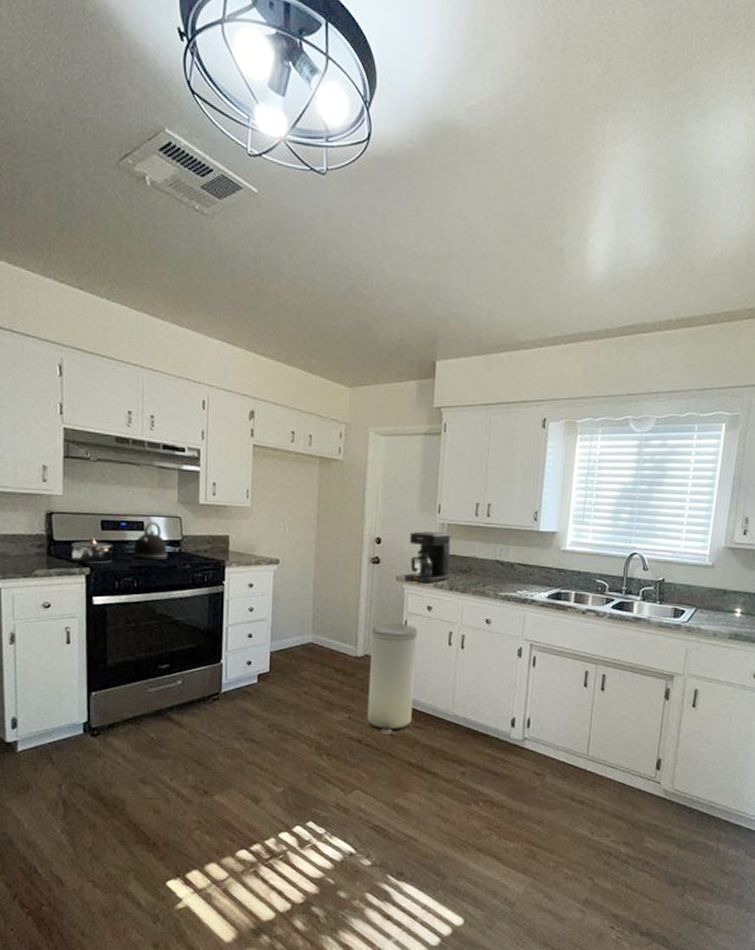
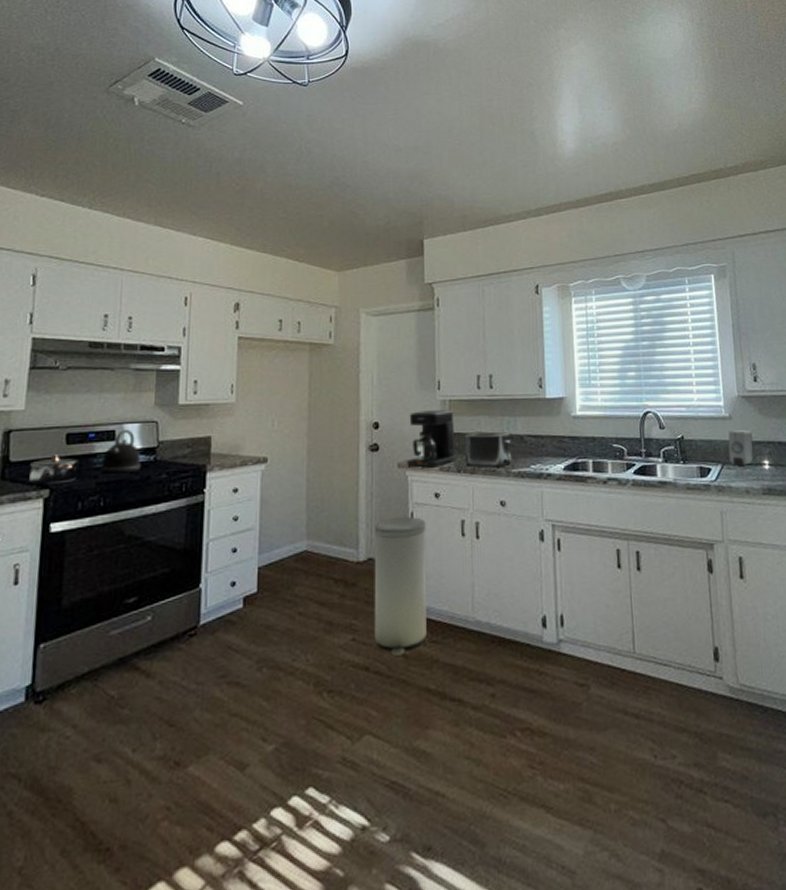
toaster: none [457,555,502,590] -> present [464,431,512,468]
soap dispenser: none [704,578,731,611] -> present [728,430,754,466]

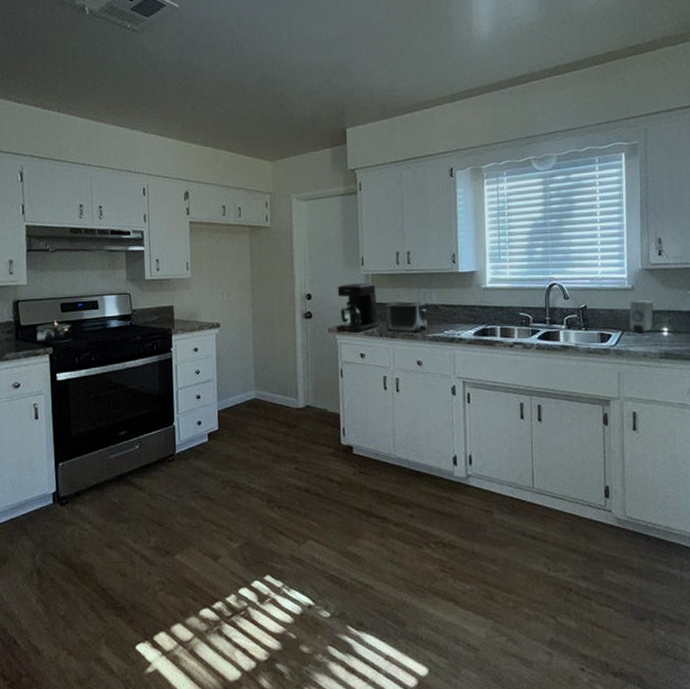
kettle: present [100,428,142,474] -> none [89,299,121,336]
pedal bin: present [373,516,427,656] -> none [310,372,356,482]

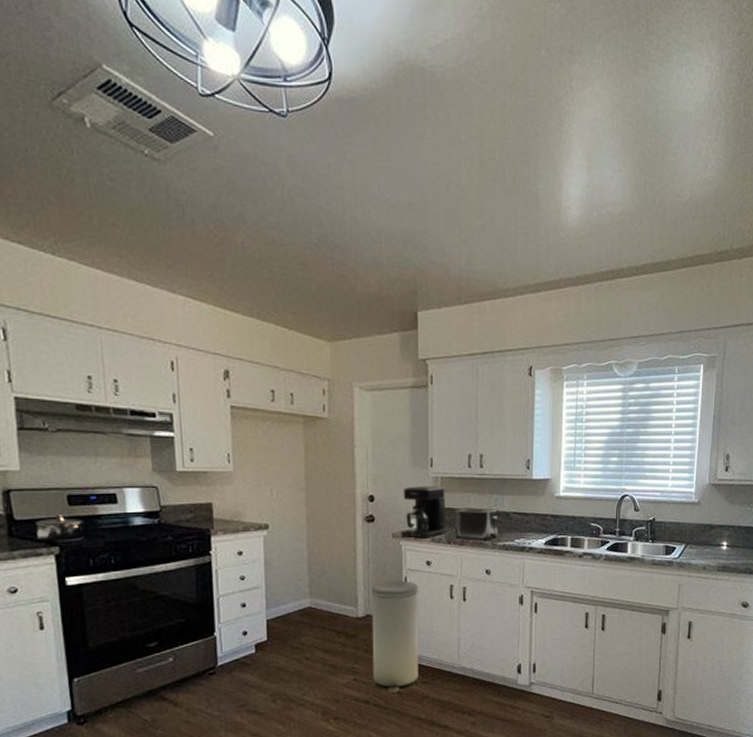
pedal bin: none [310,372,356,482] -> present [371,580,419,693]
soap dispenser: present [629,300,654,333] -> none [693,515,716,546]

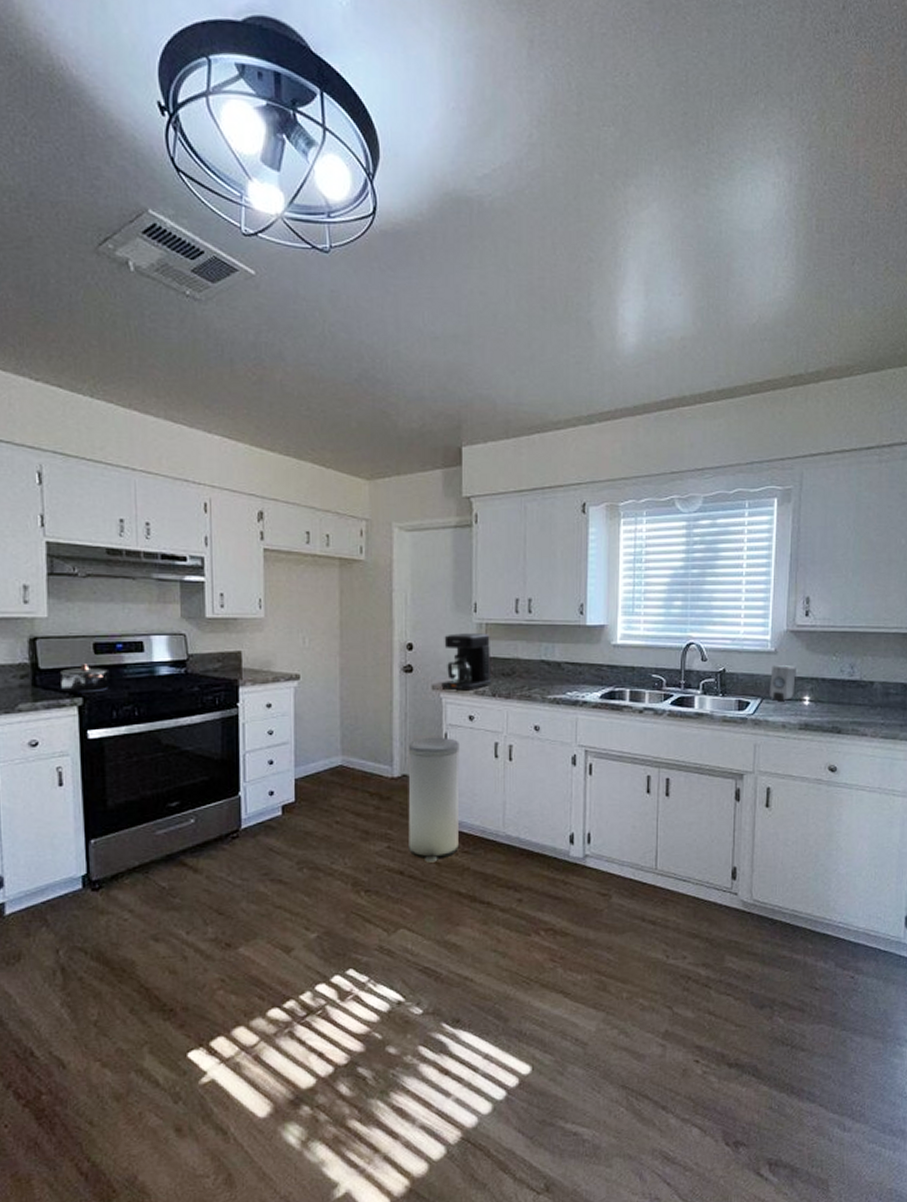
toaster: present [455,507,498,541] -> none [500,657,548,693]
soap dispenser: none [693,515,716,546] -> present [770,665,796,701]

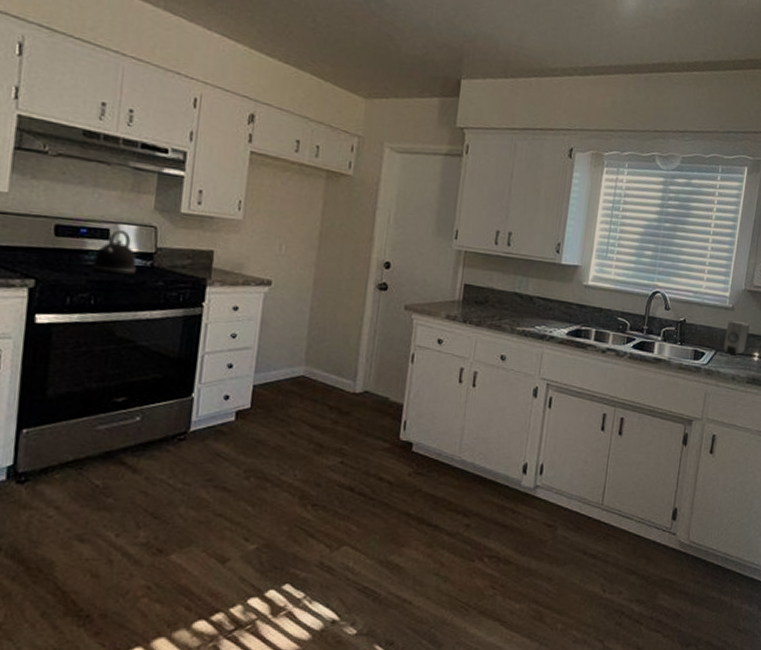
cooking pot: present [59,663,109,693] -> none [11,244,67,276]
kettle: none [131,640,173,685] -> present [91,229,137,275]
pedal bin: present [408,737,460,863] -> none [362,356,426,482]
coffee maker: present [441,633,492,691] -> none [414,257,468,315]

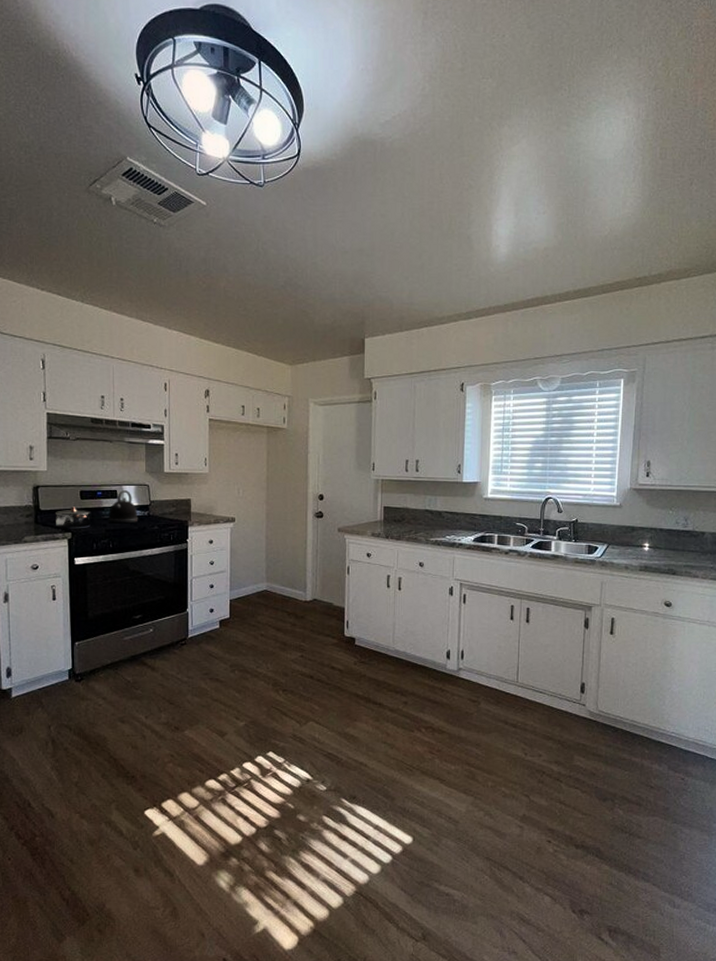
cooking pot: none [11,244,67,276] -> present [54,506,91,529]
soap dispenser: present [723,321,750,355] -> none [615,517,638,546]

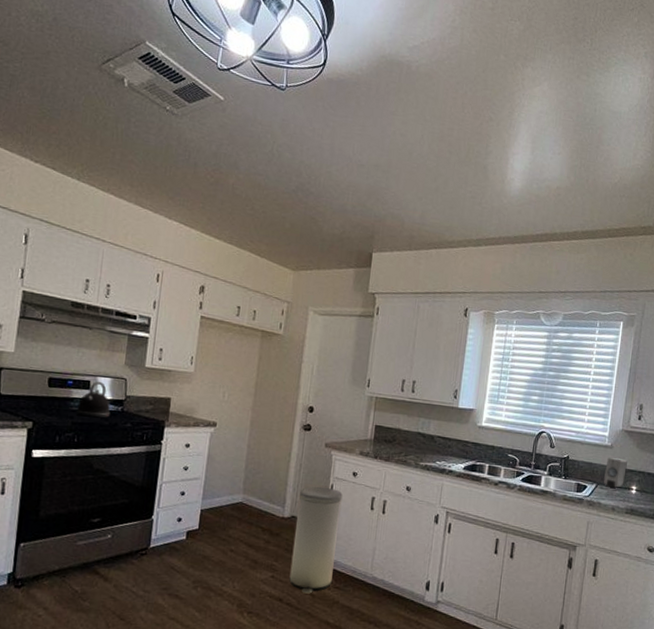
cooking pot: present [54,506,91,529] -> none [15,394,58,419]
pedal bin: none [317,569,359,670] -> present [289,486,343,594]
soap dispenser: none [615,517,638,546] -> present [604,457,627,488]

